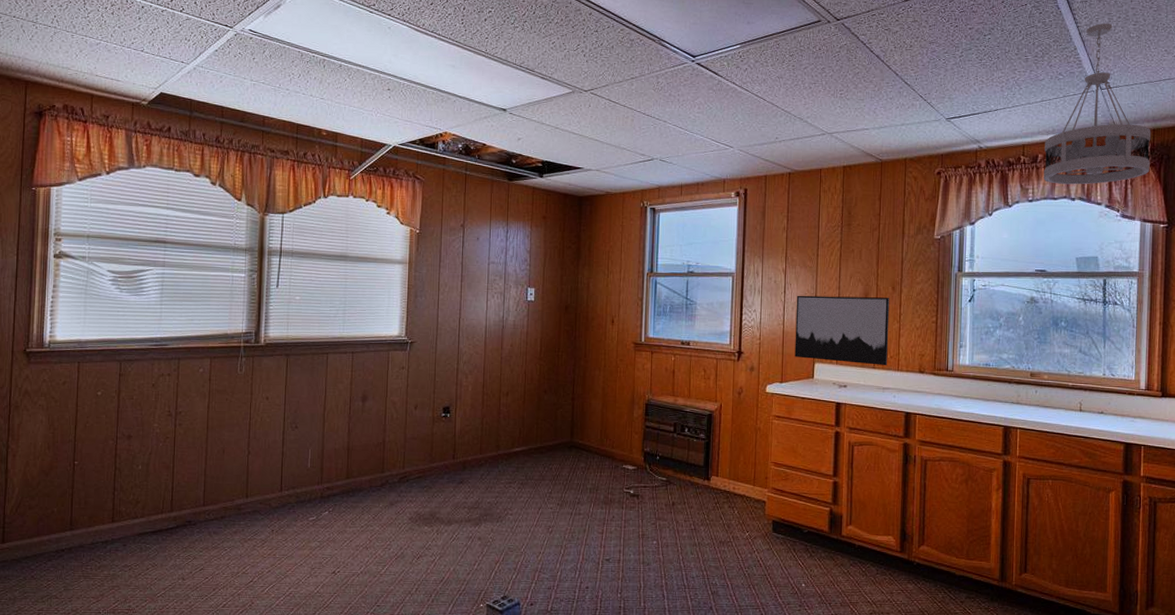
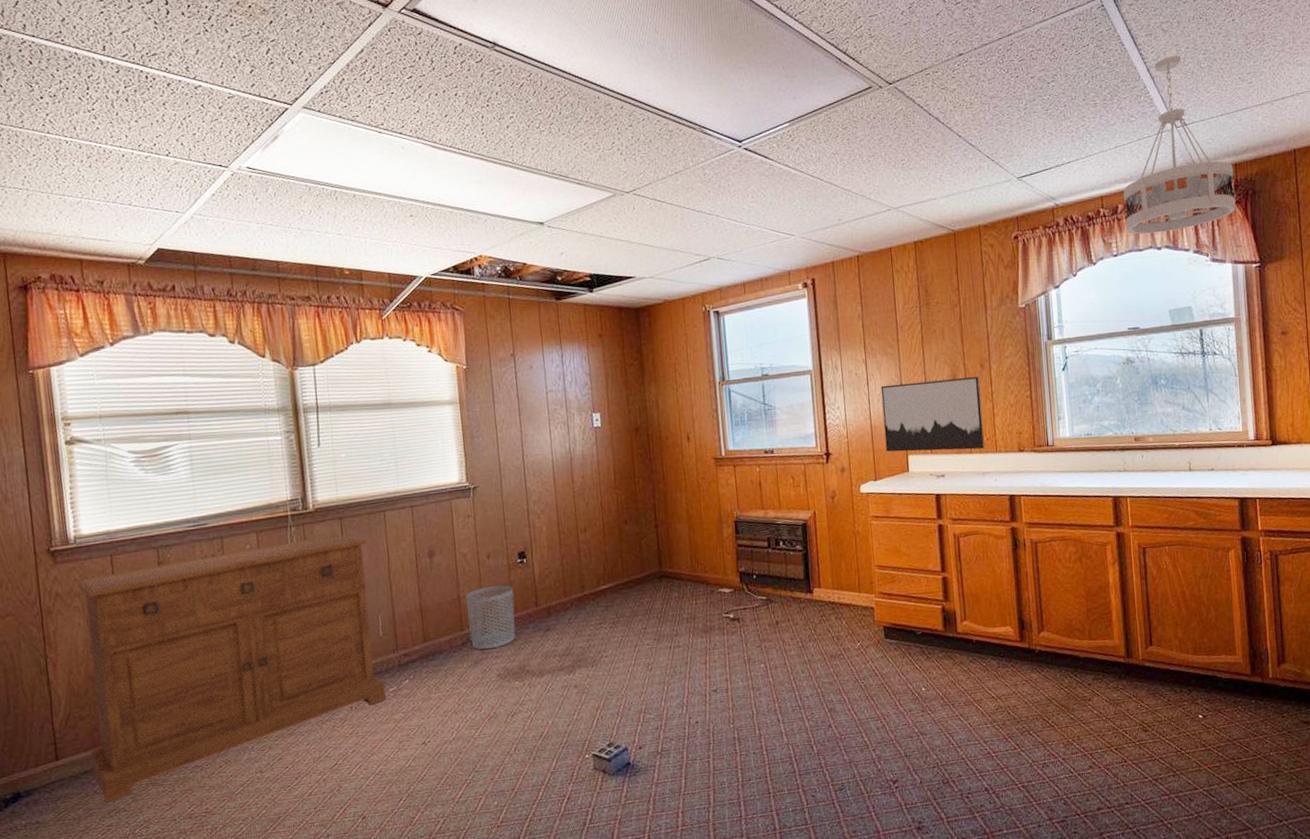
sideboard: none [33,369,308,588] -> present [78,534,387,803]
waste bin: none [389,435,434,493] -> present [465,585,516,650]

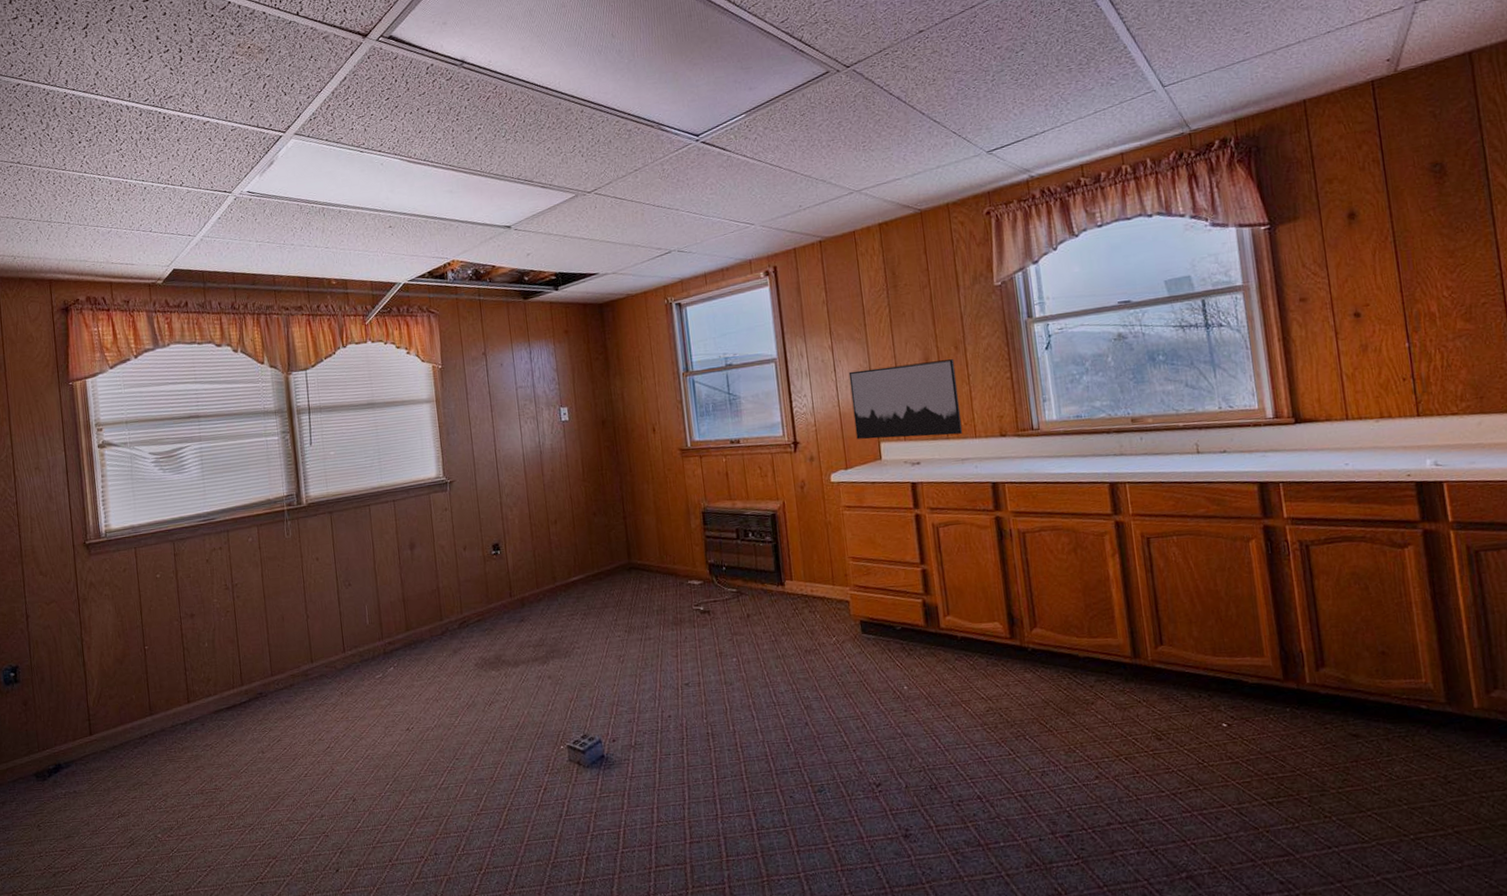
sideboard: present [78,534,387,803] -> none [108,528,374,776]
waste bin: present [465,585,516,650] -> none [443,576,491,640]
ceiling light fixture: present [1123,55,1236,235] -> none [1106,11,1238,203]

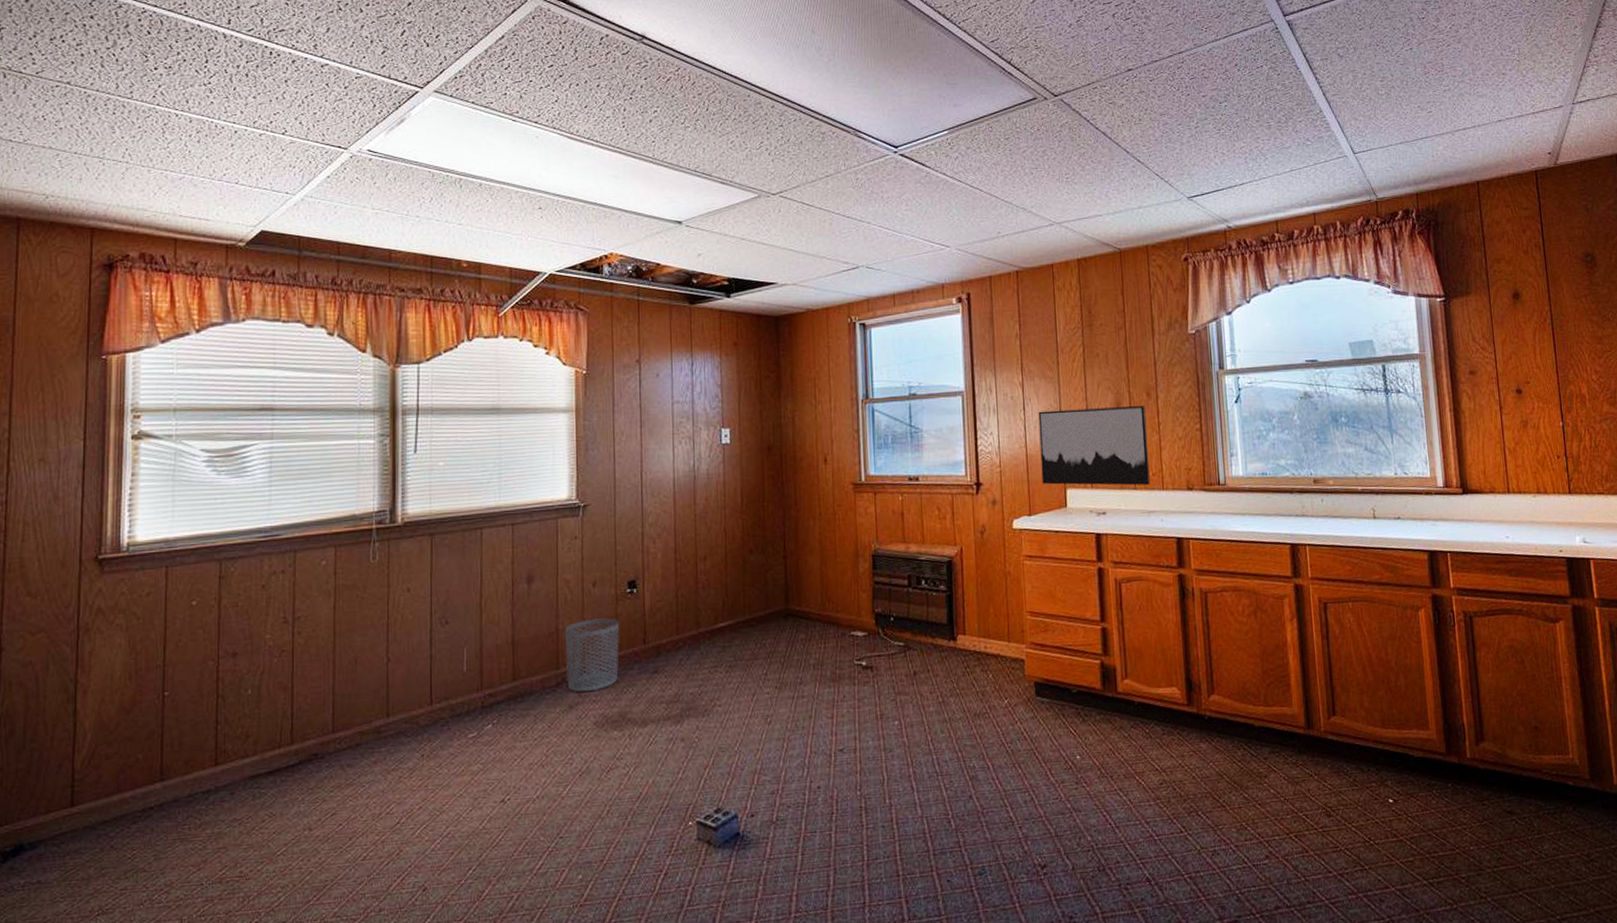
waste bin: none [443,576,491,640] -> present [564,618,619,693]

